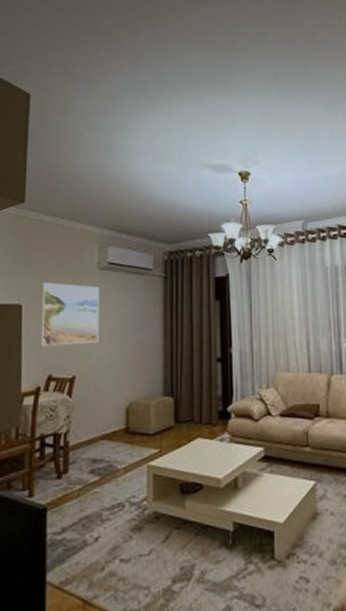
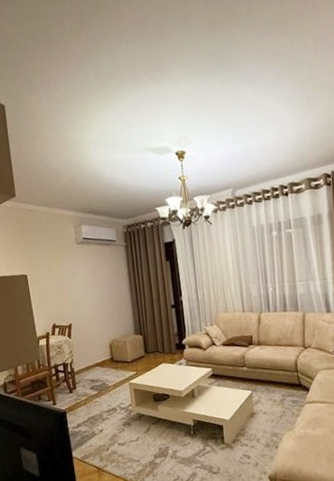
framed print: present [40,282,100,347] -> none [38,256,84,304]

